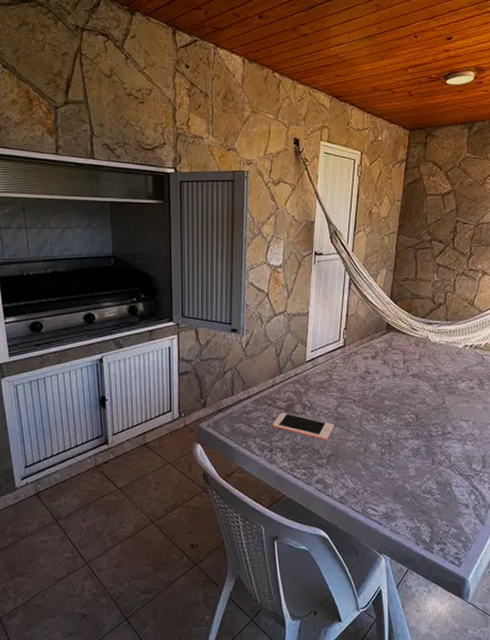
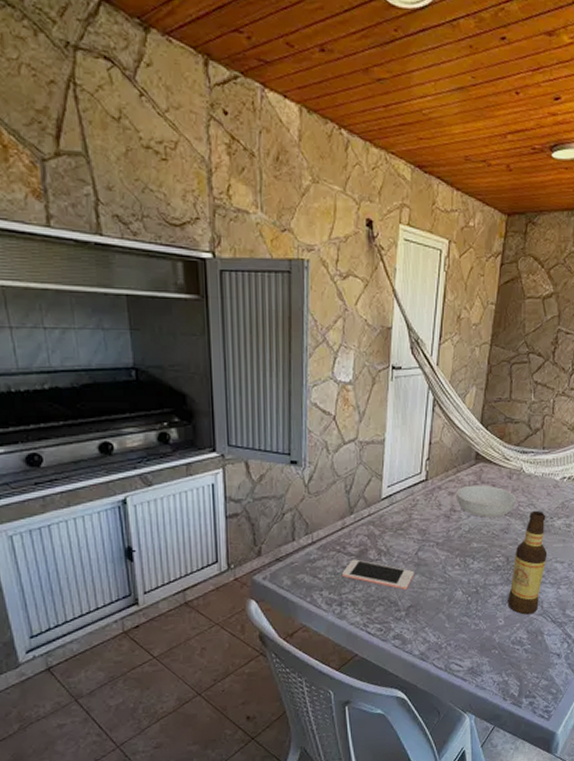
serving bowl: none [370,351,424,379] -> present [457,485,517,518]
bottle: none [418,374,453,467] -> present [508,510,548,615]

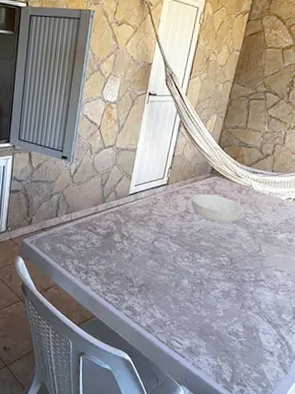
cell phone: present [342,559,415,590] -> none [91,238,150,270]
bottle: present [508,510,548,615] -> none [228,222,270,312]

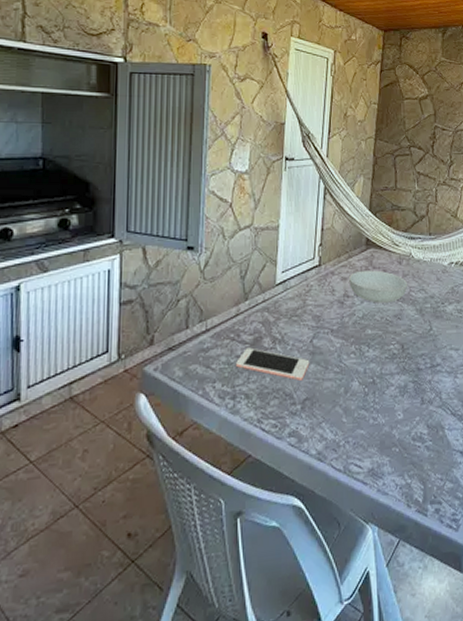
cell phone: none [91,238,150,270] -> present [236,347,310,381]

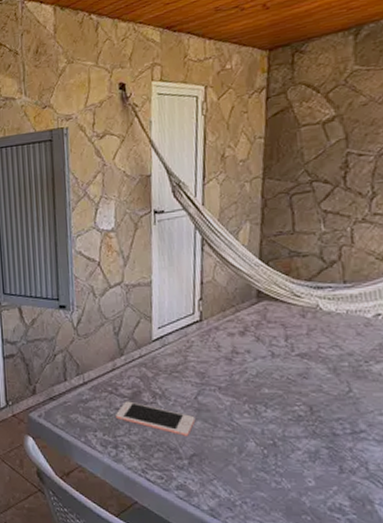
serving bowl: present [349,270,408,303] -> none [237,324,316,361]

